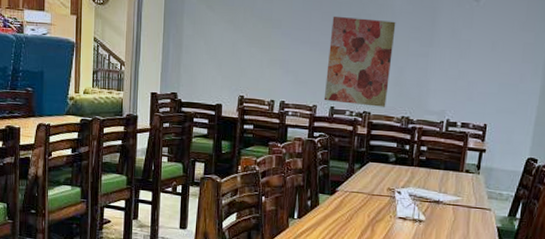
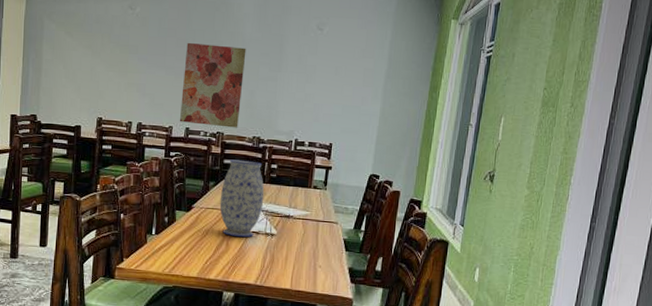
vase: none [365,141,413,224] -> present [219,159,265,238]

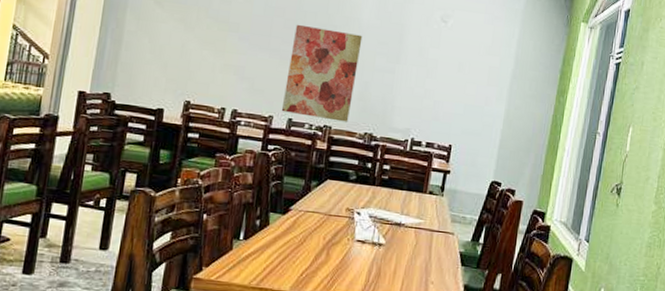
vase: present [219,159,265,238] -> none [321,157,374,247]

